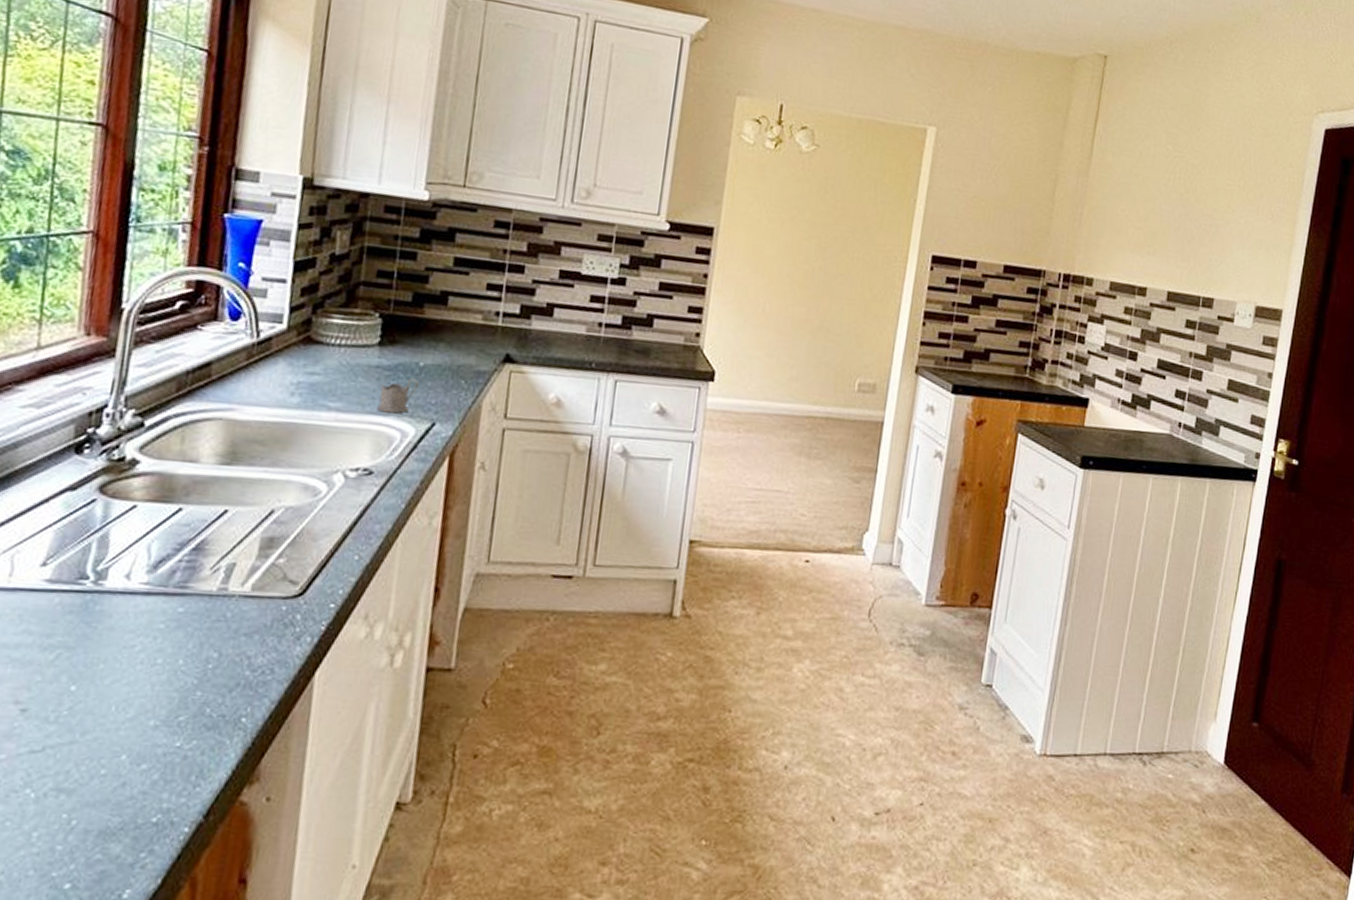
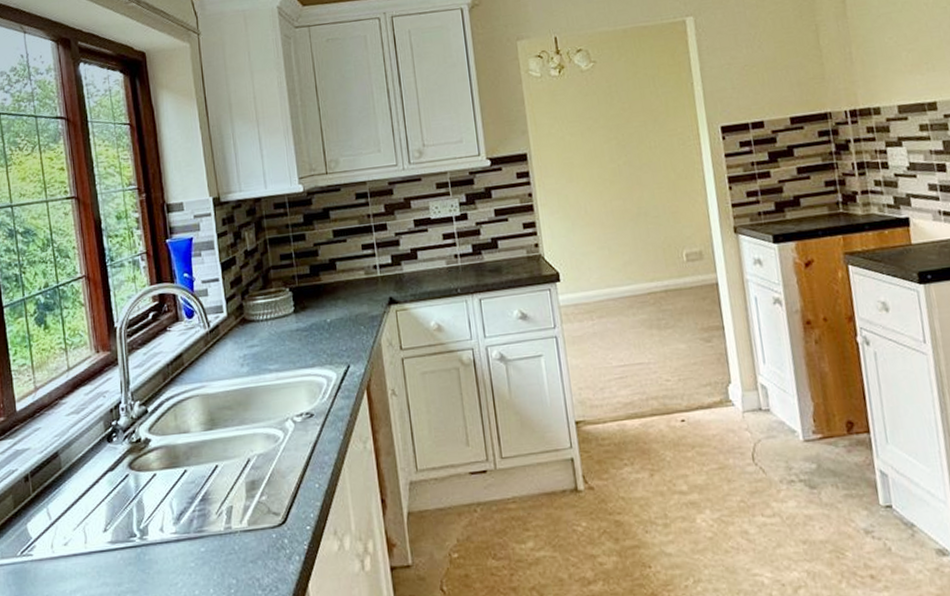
tea glass holder: present [377,378,418,414] -> none [303,333,330,365]

